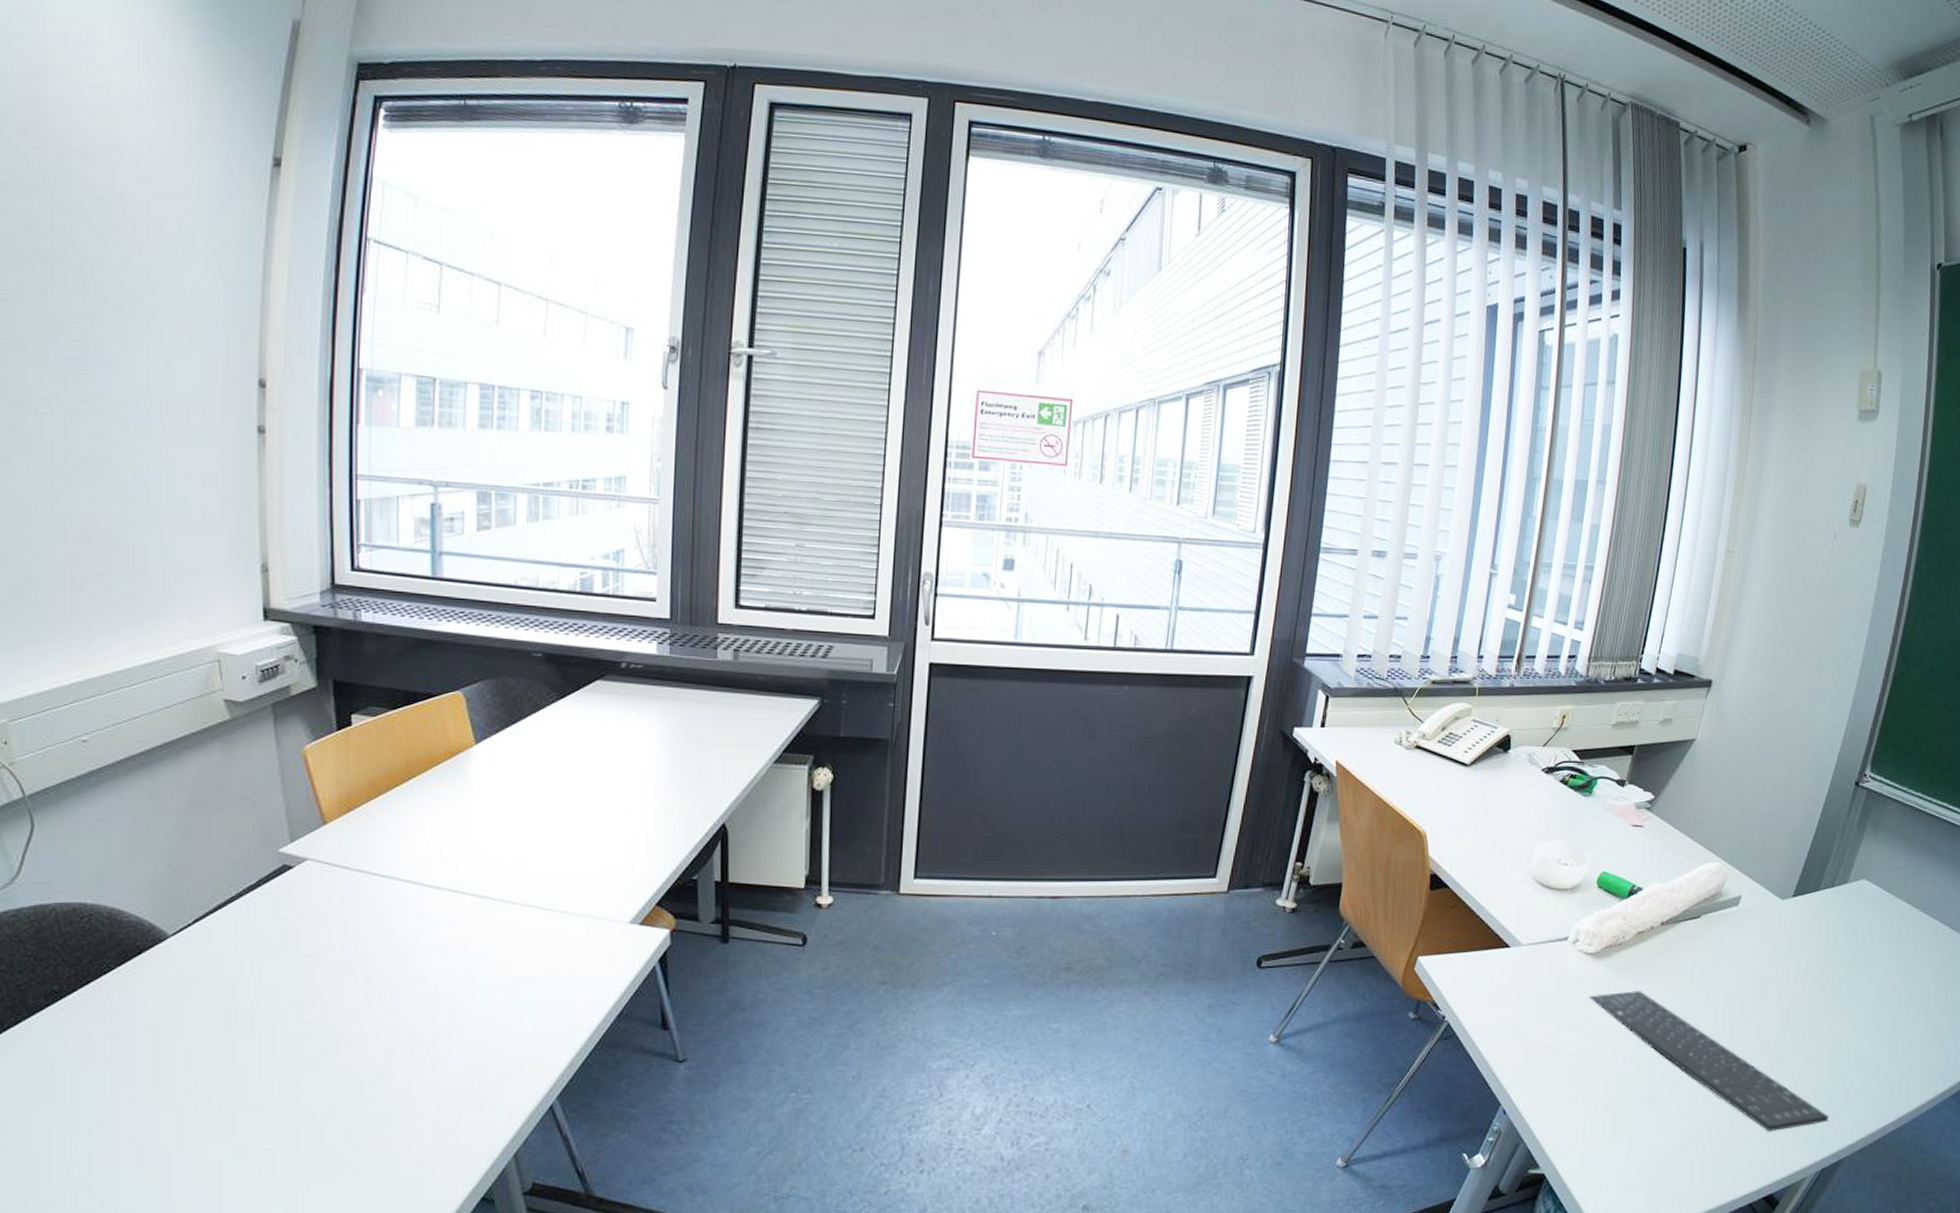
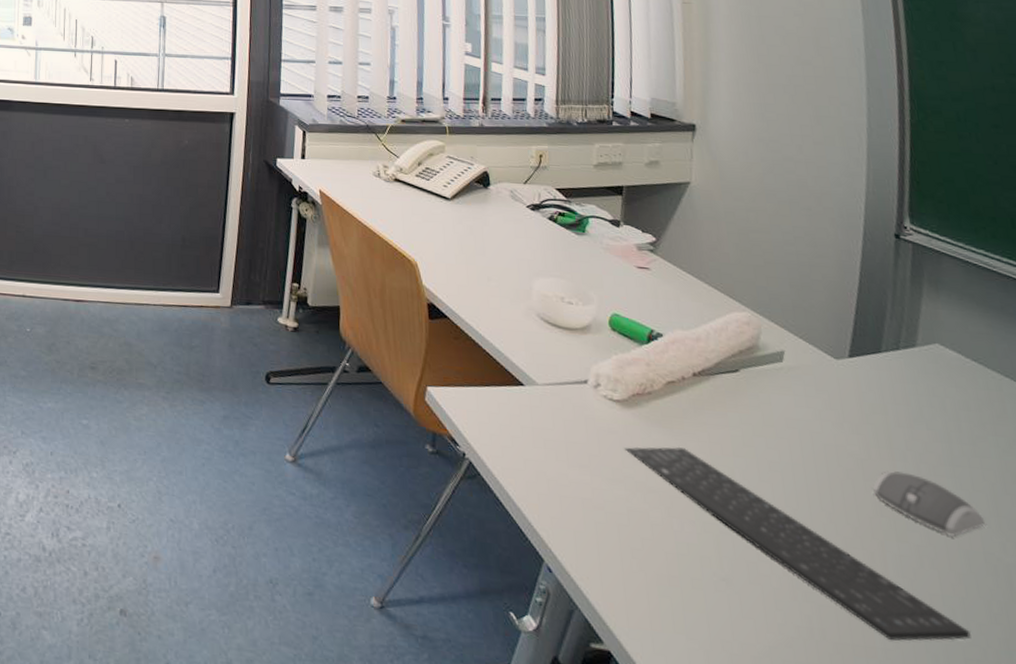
computer mouse: none [1784,993,1863,1042] -> present [872,471,986,537]

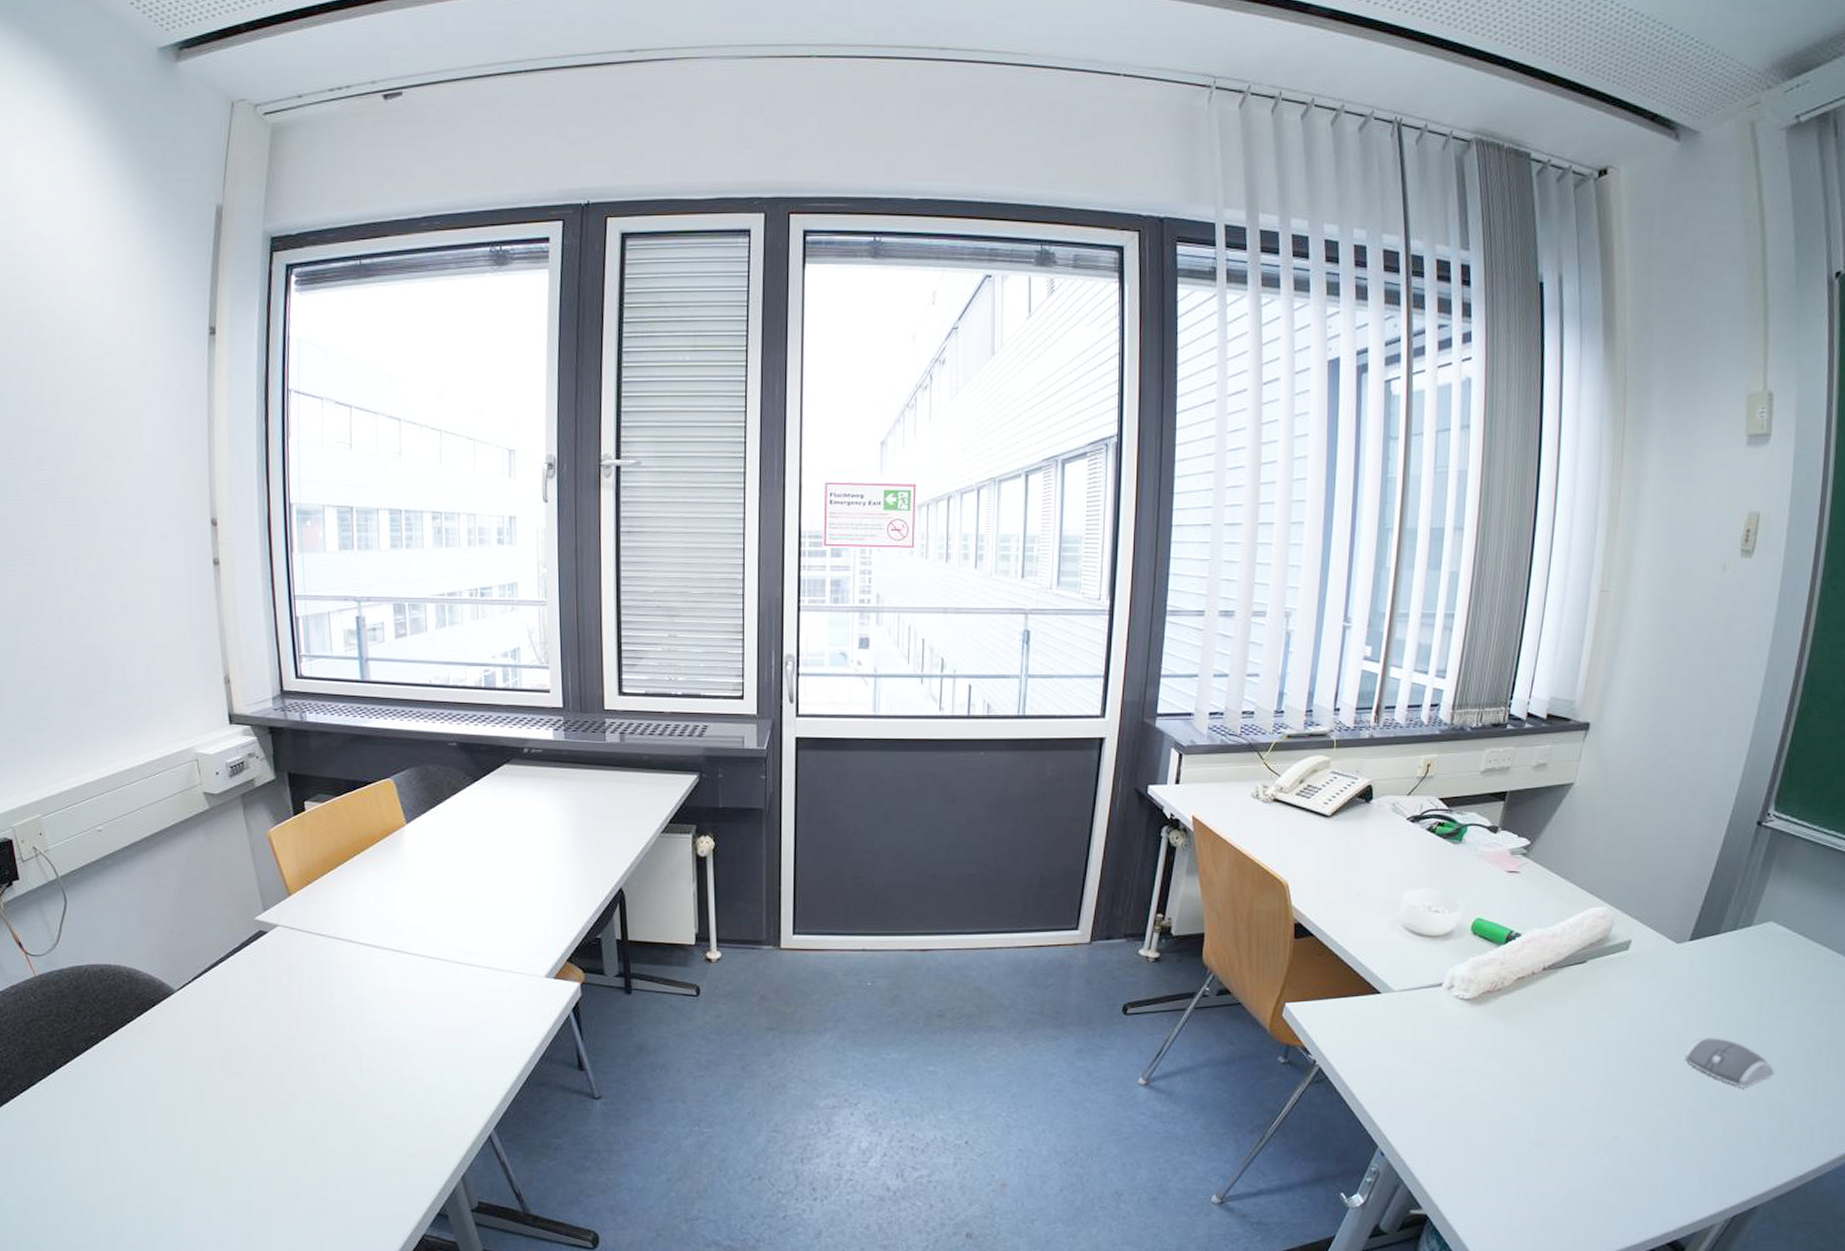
keyboard: present [624,446,971,641] -> none [1467,1035,1739,1178]

